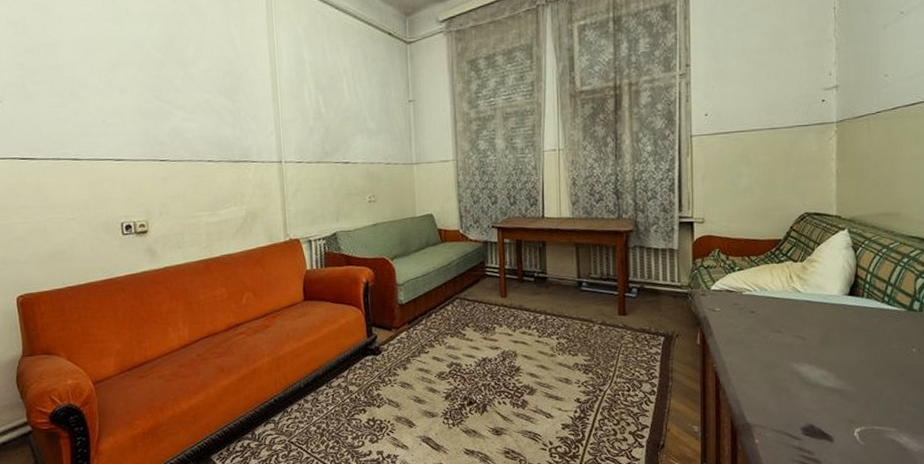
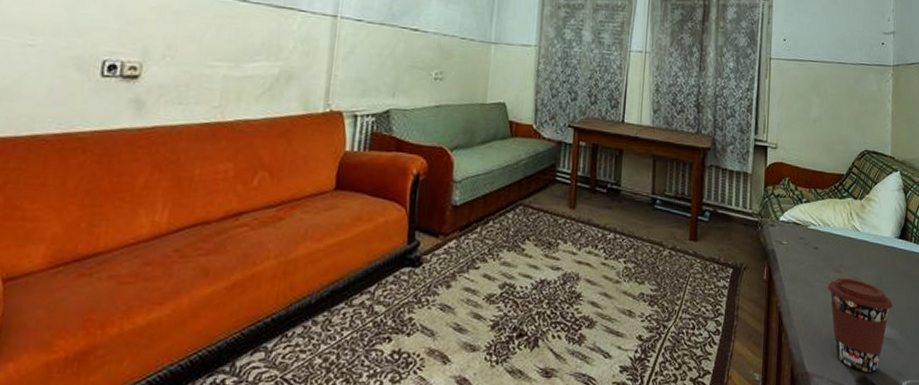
coffee cup: none [766,336,843,422] -> present [827,277,893,373]

